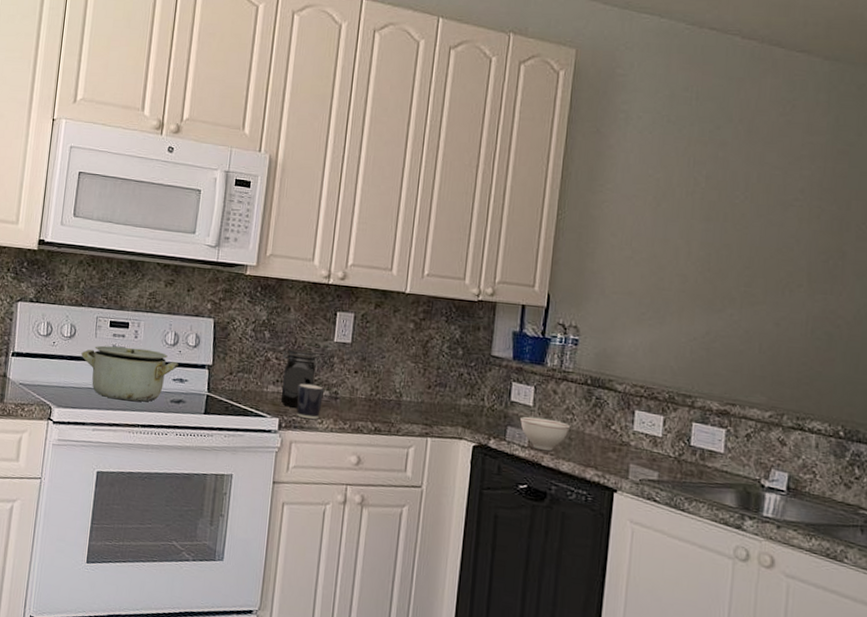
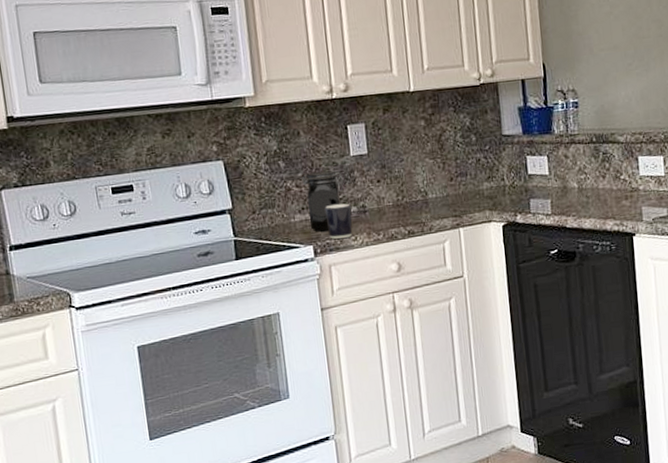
cooking pot: present [81,345,179,402] -> none [88,207,197,269]
bowl: present [520,416,571,452] -> none [540,183,586,214]

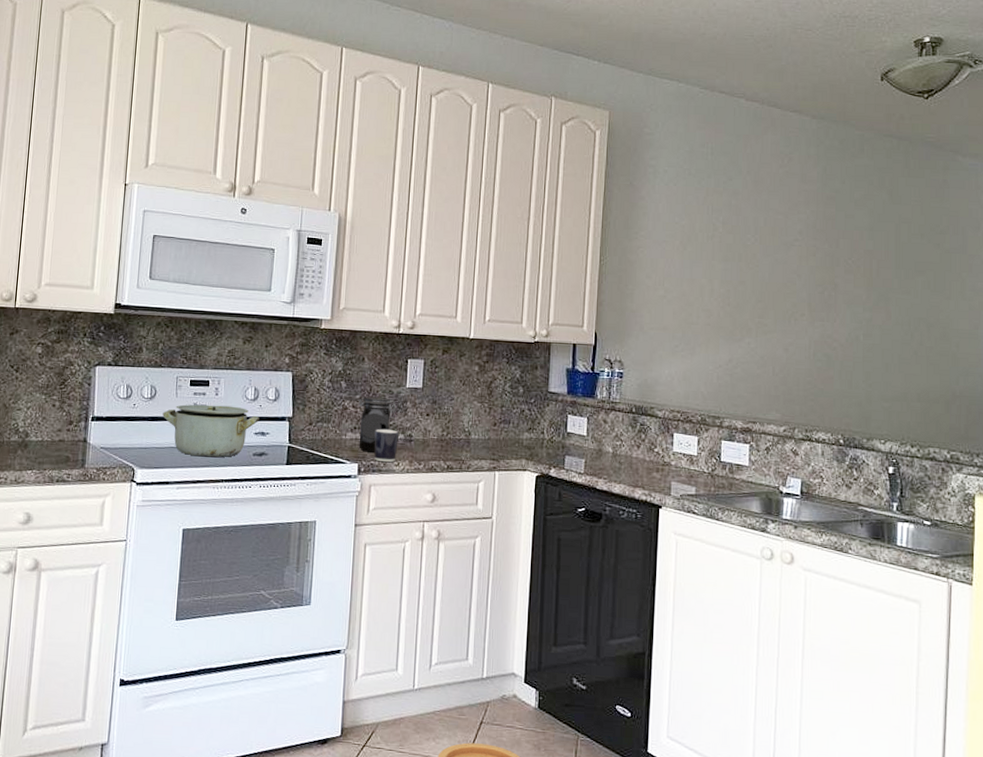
cooking pot: none [88,207,197,269] -> present [162,404,260,458]

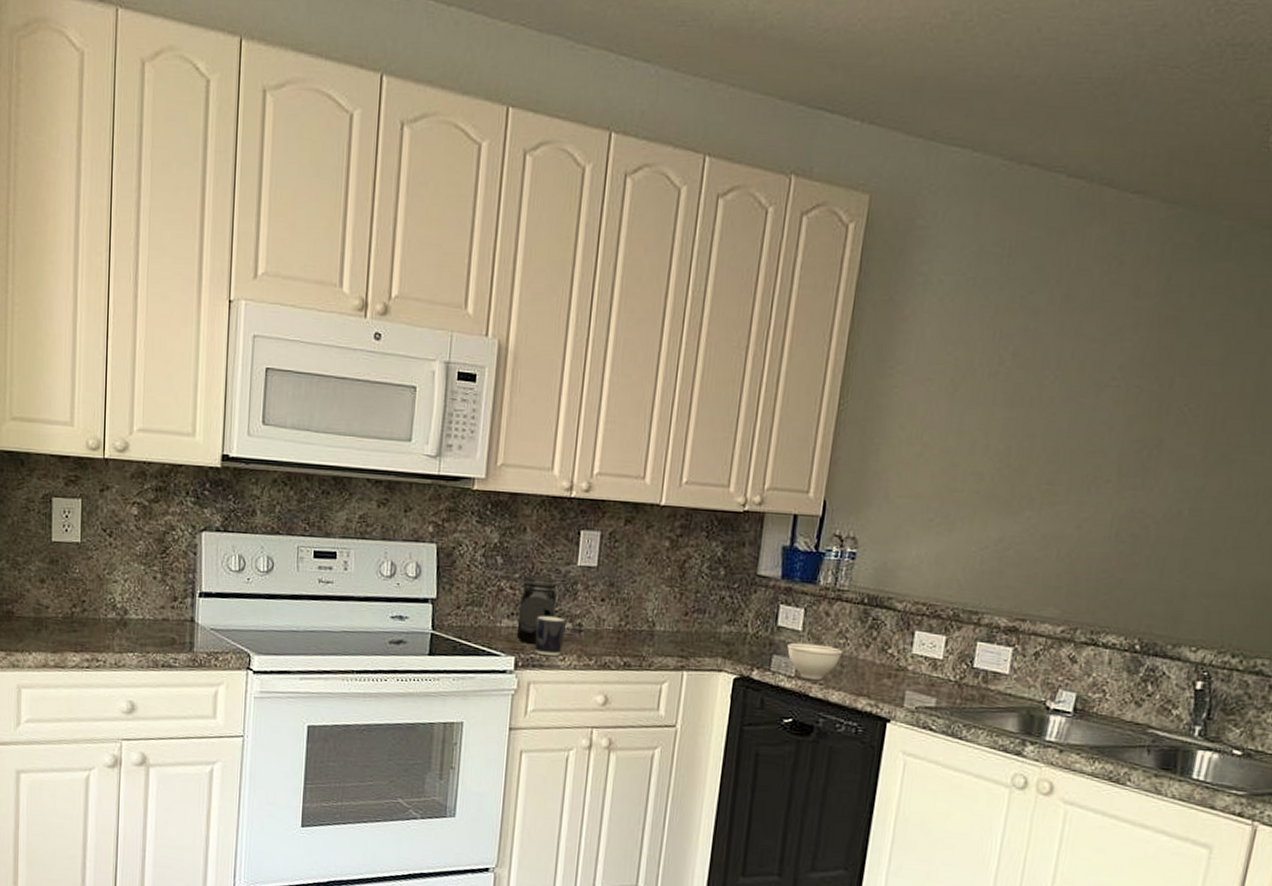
cooking pot: present [162,404,260,458] -> none [282,580,397,645]
bowl: none [576,445,620,476] -> present [787,642,844,681]

